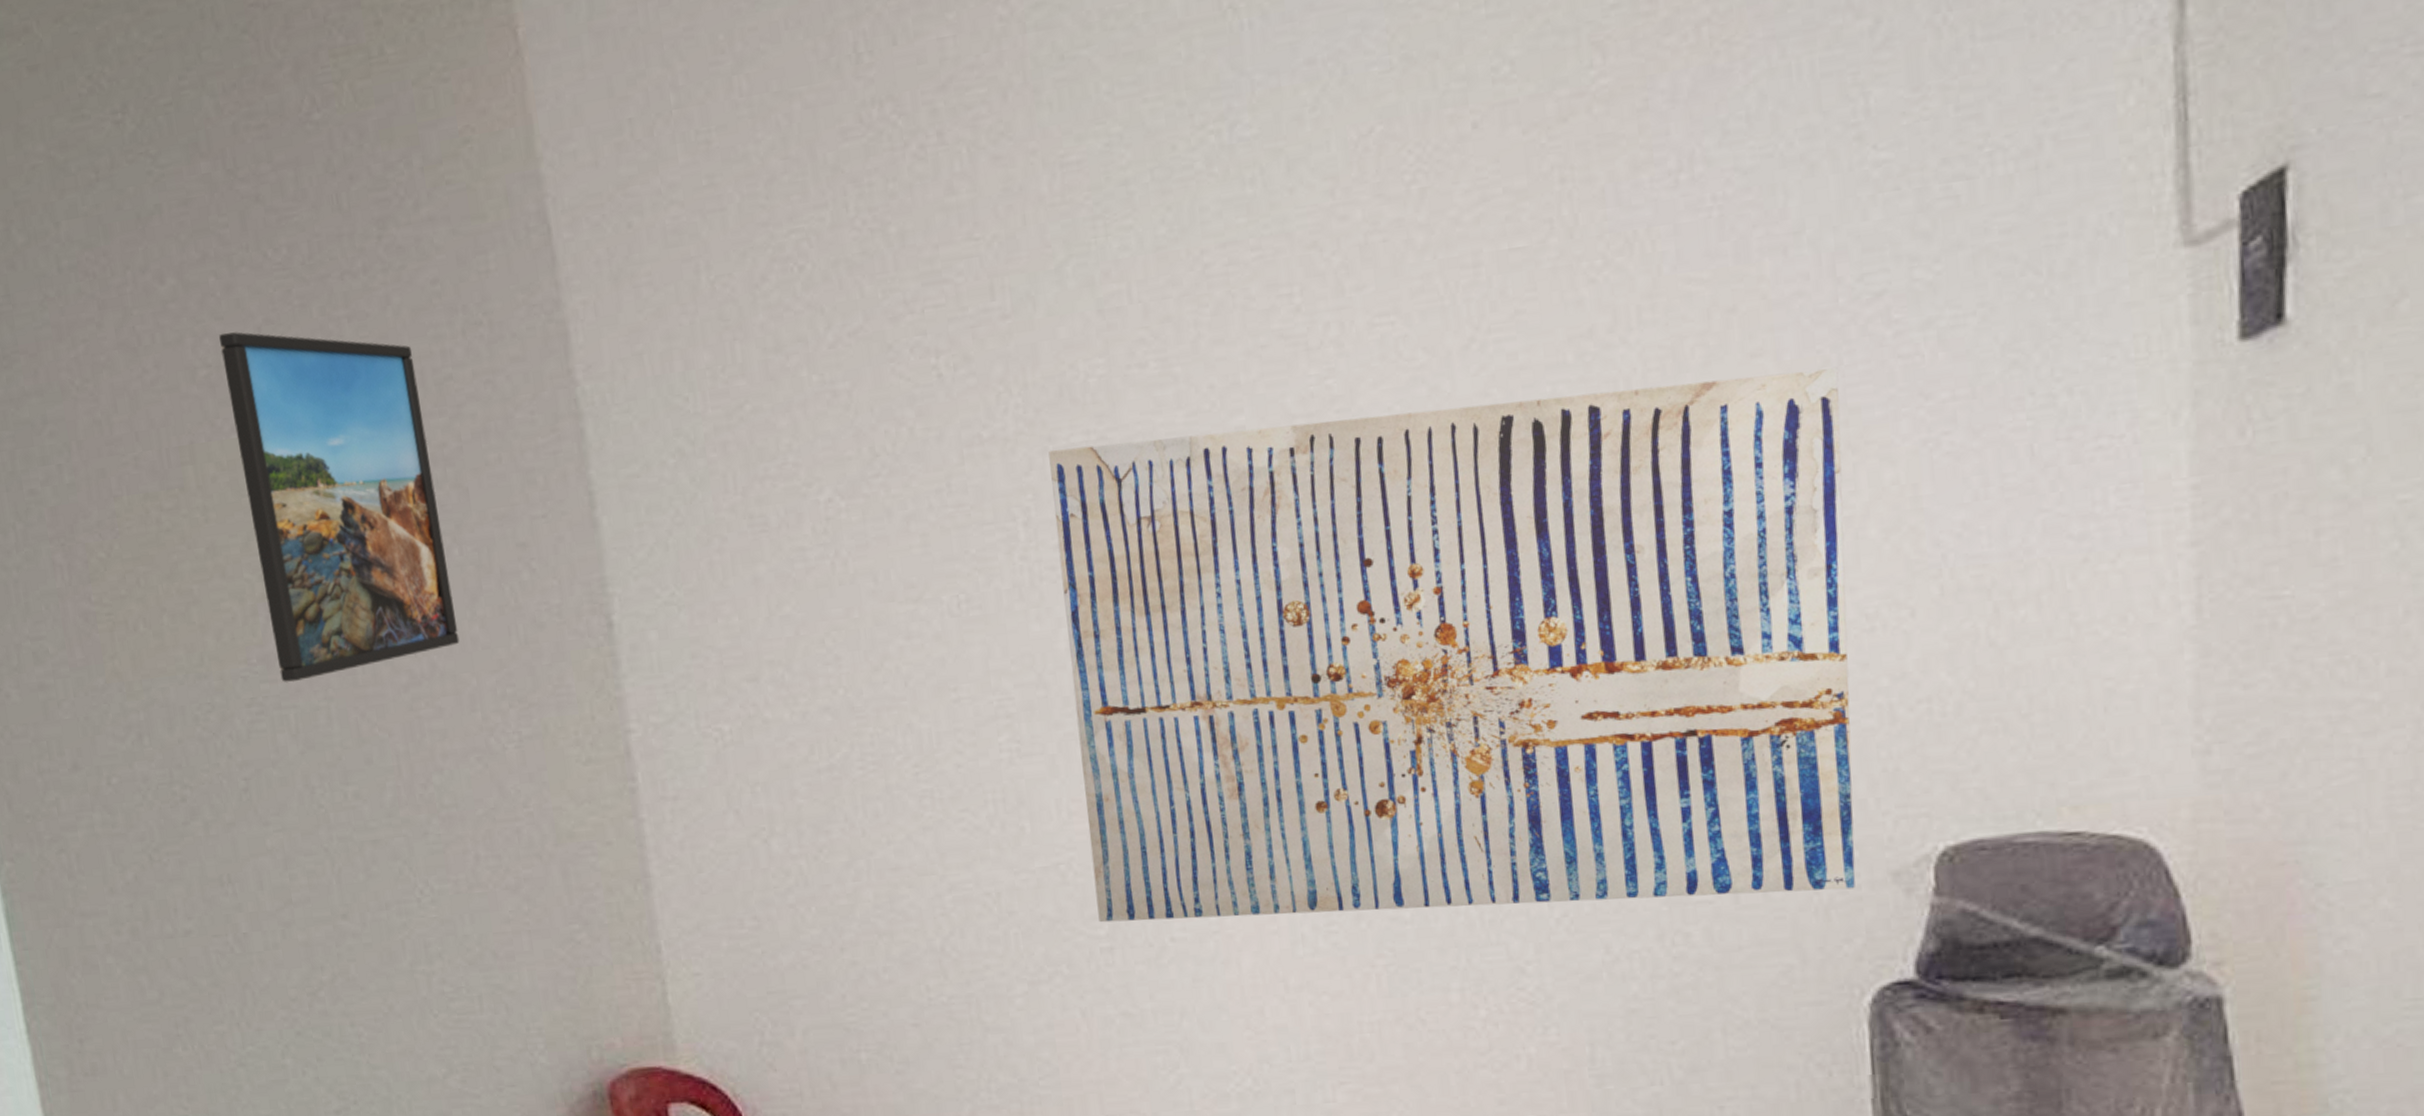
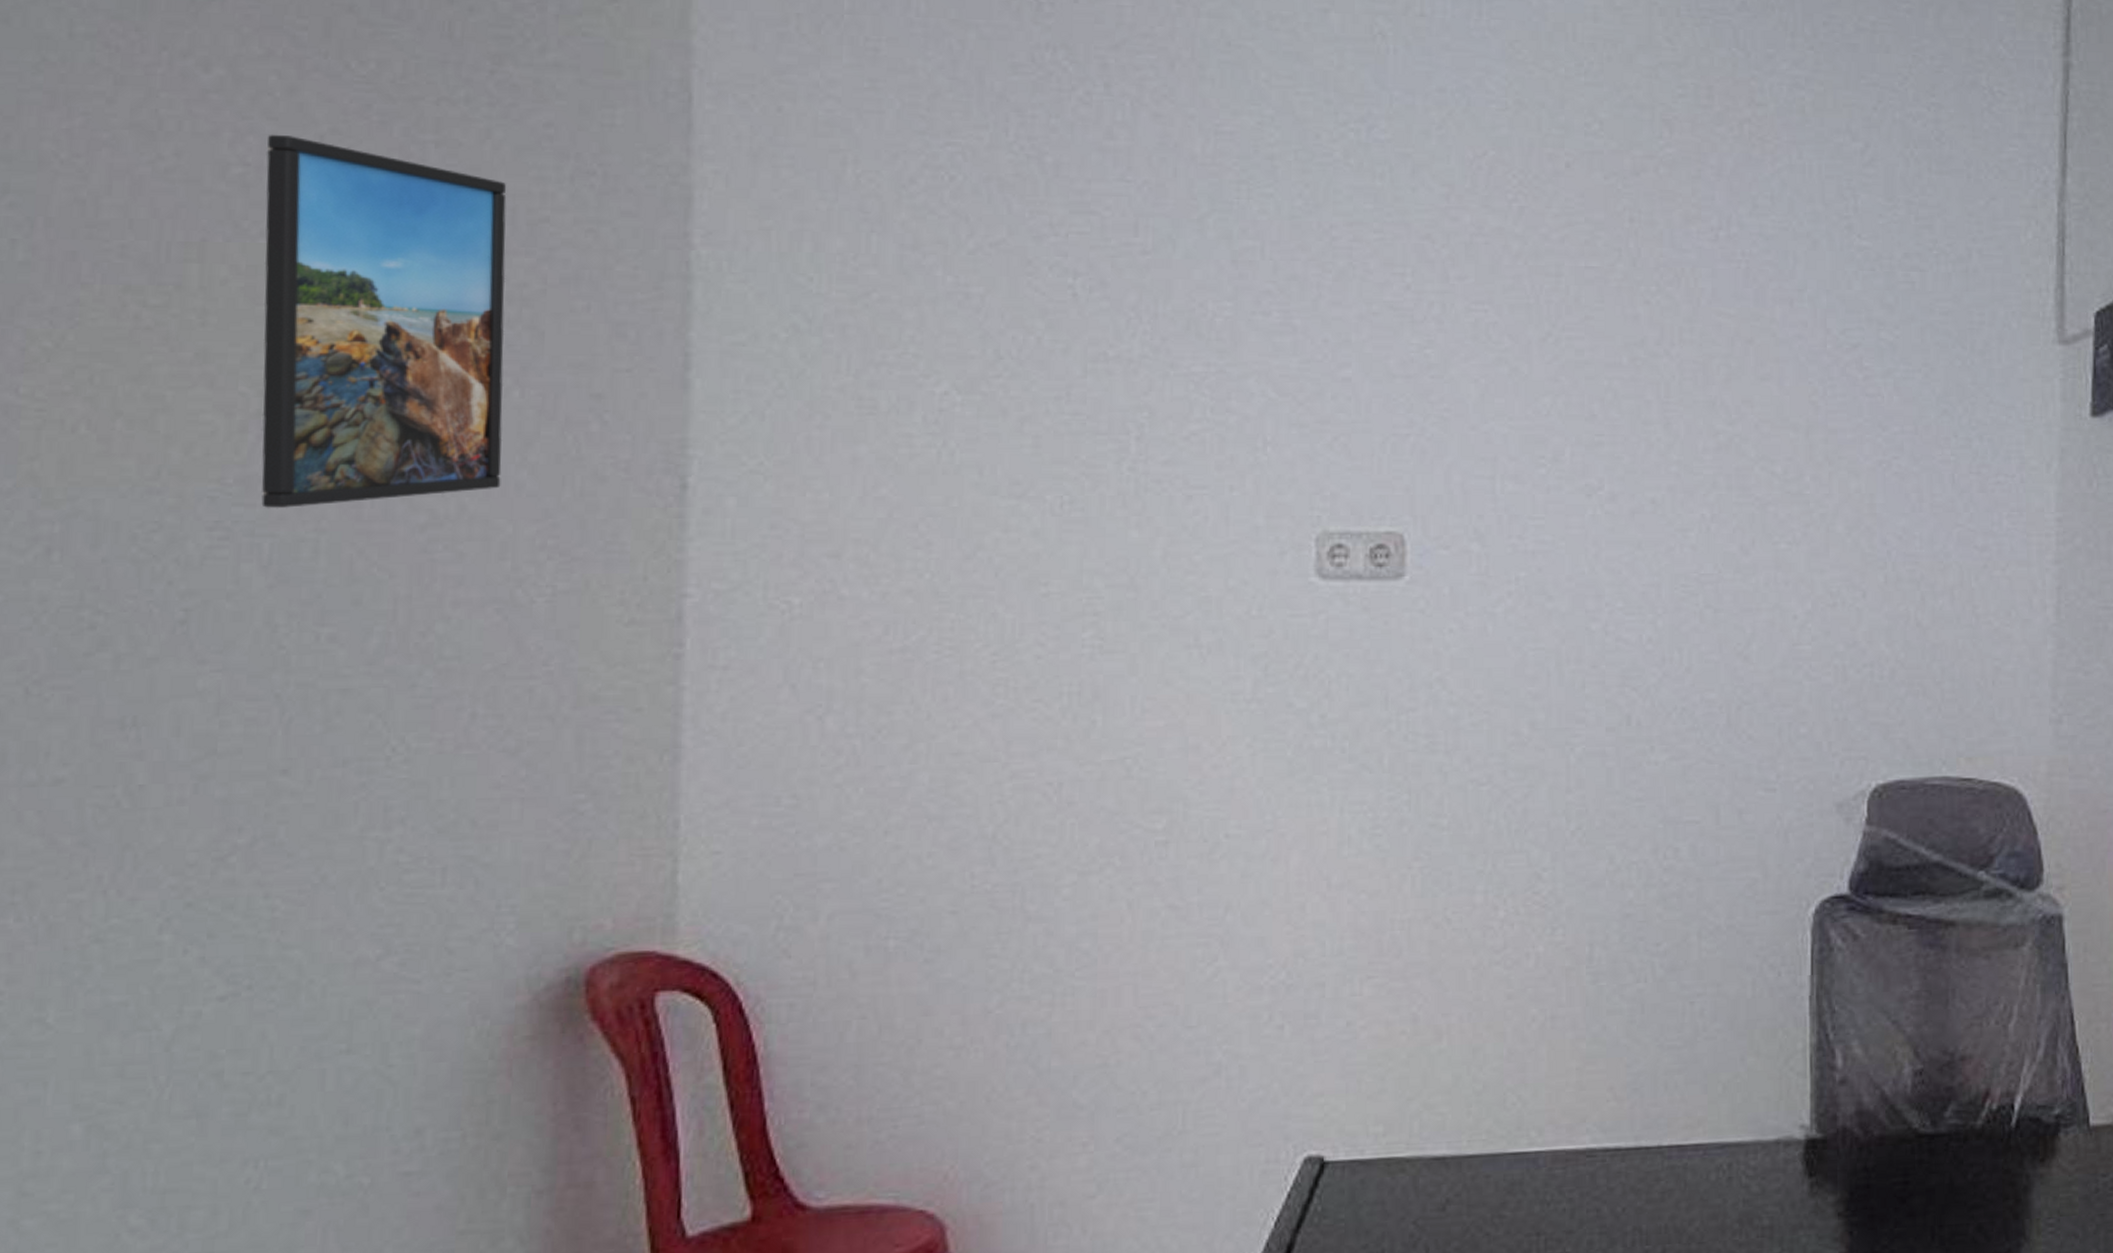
wall art: present [1048,368,1856,923] -> none [1158,375,1823,817]

